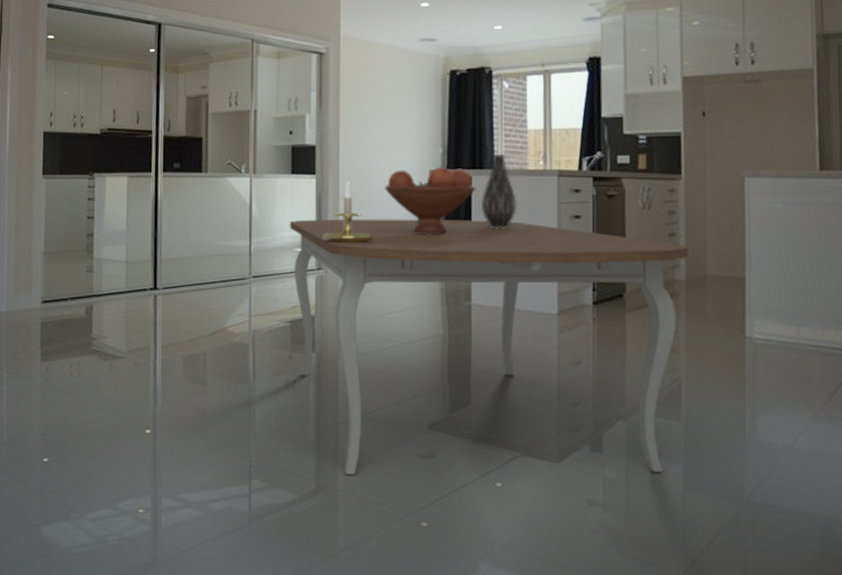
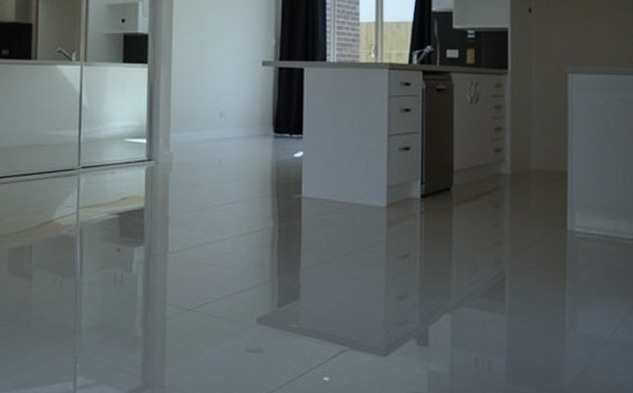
dining table: present [289,219,689,476] -> none [120,109,514,371]
candle holder: present [322,181,373,244] -> none [153,71,205,135]
fruit bowl: present [384,167,476,235] -> none [216,58,308,127]
vase: present [480,153,517,229] -> none [312,45,348,122]

